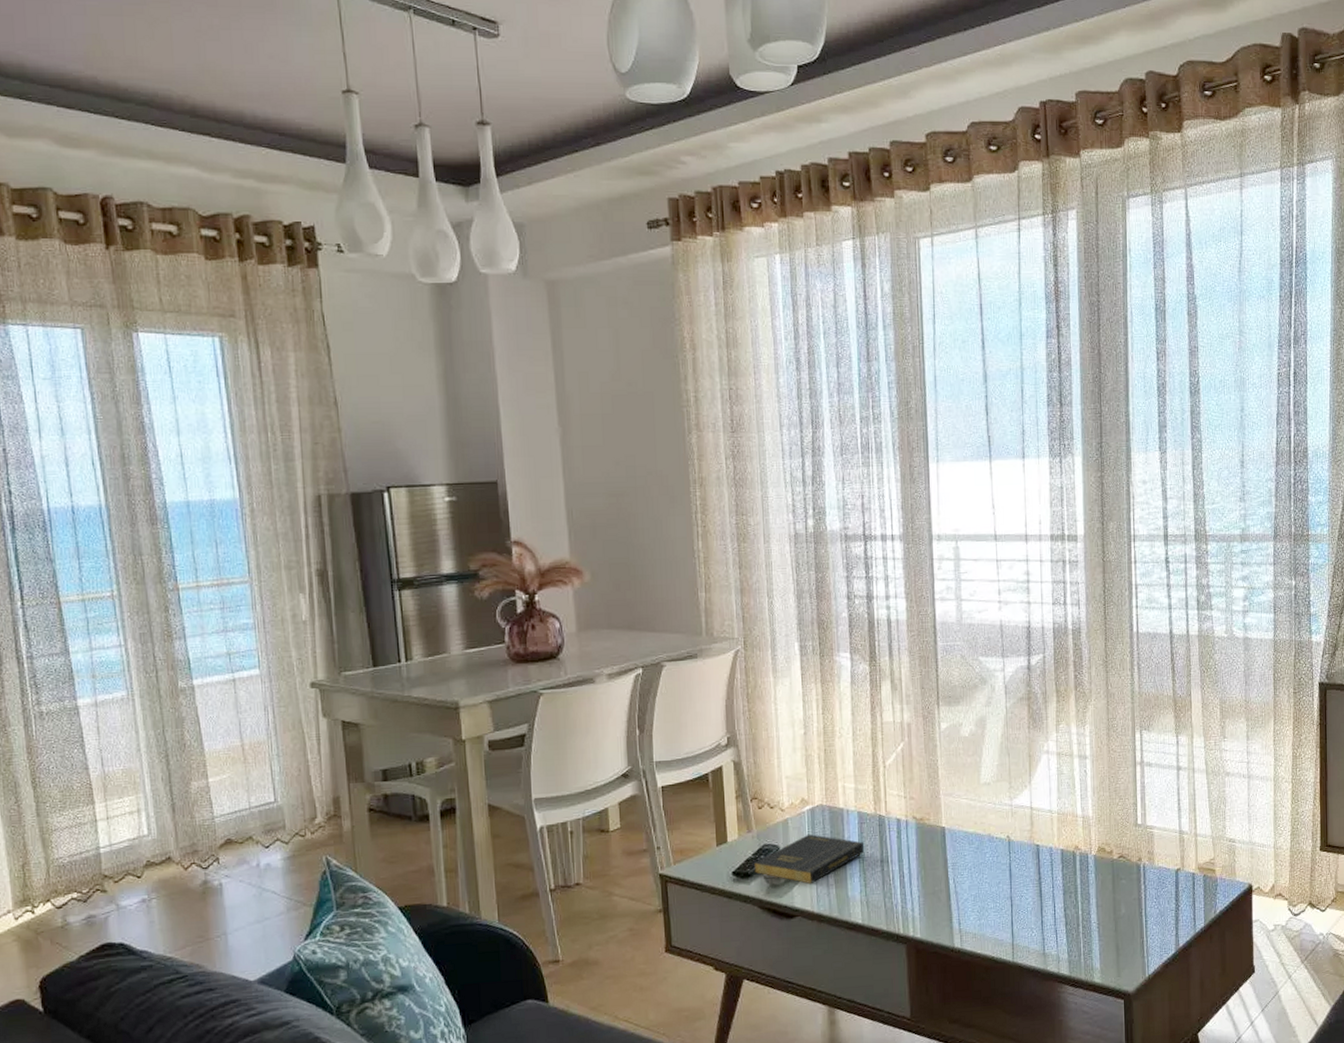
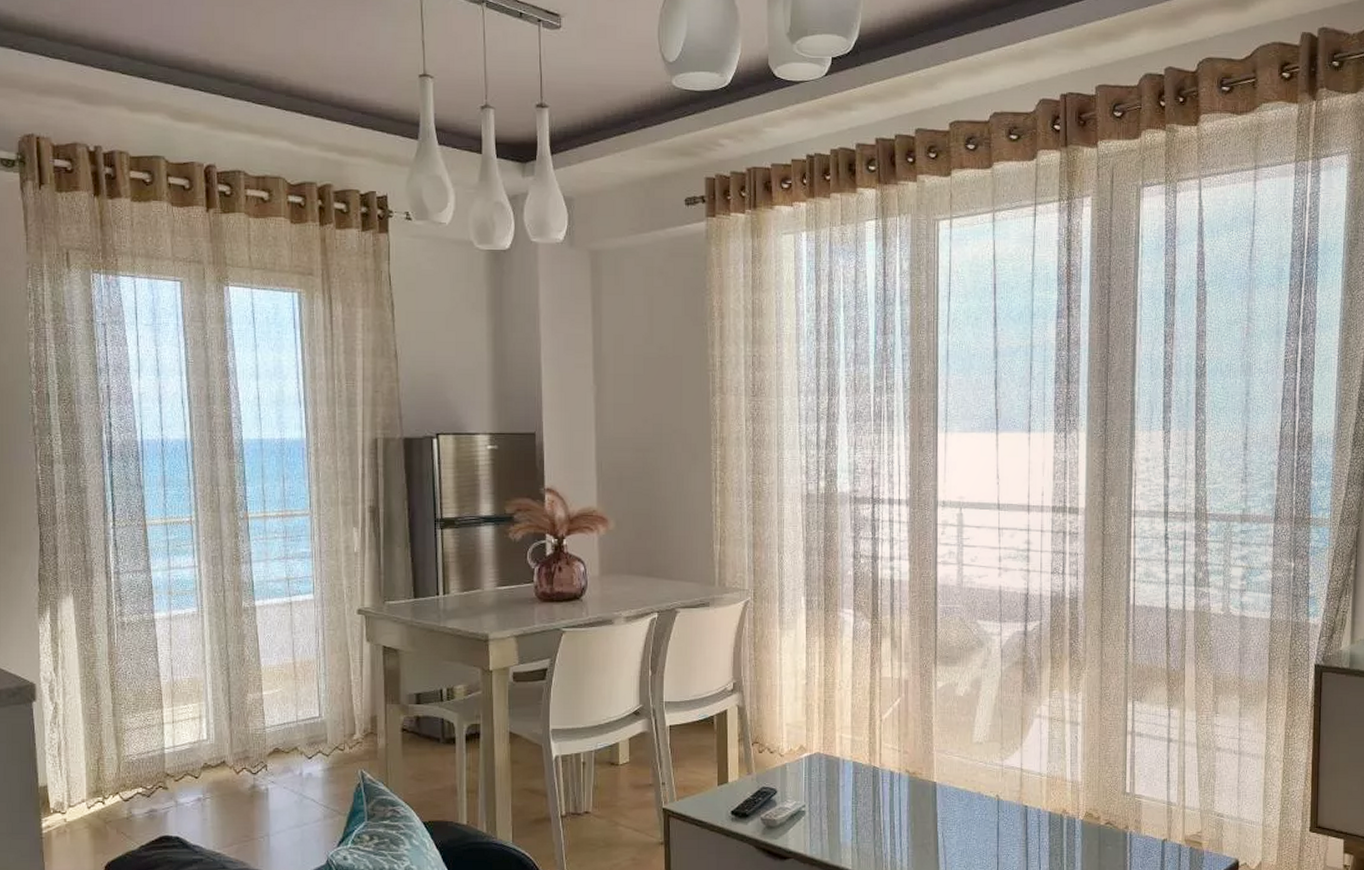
book: present [754,833,865,885] -> none [752,780,858,829]

